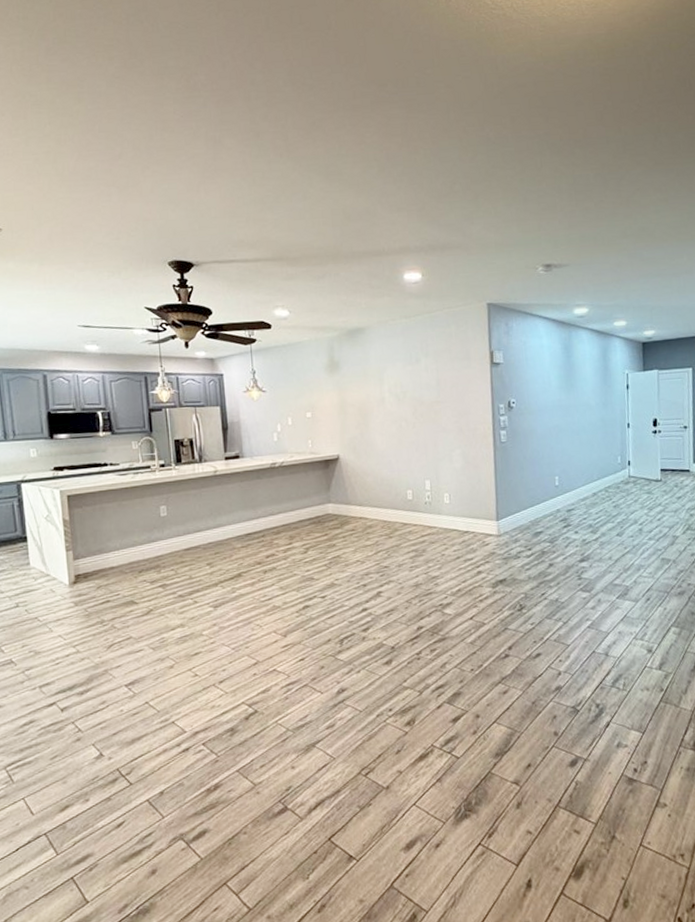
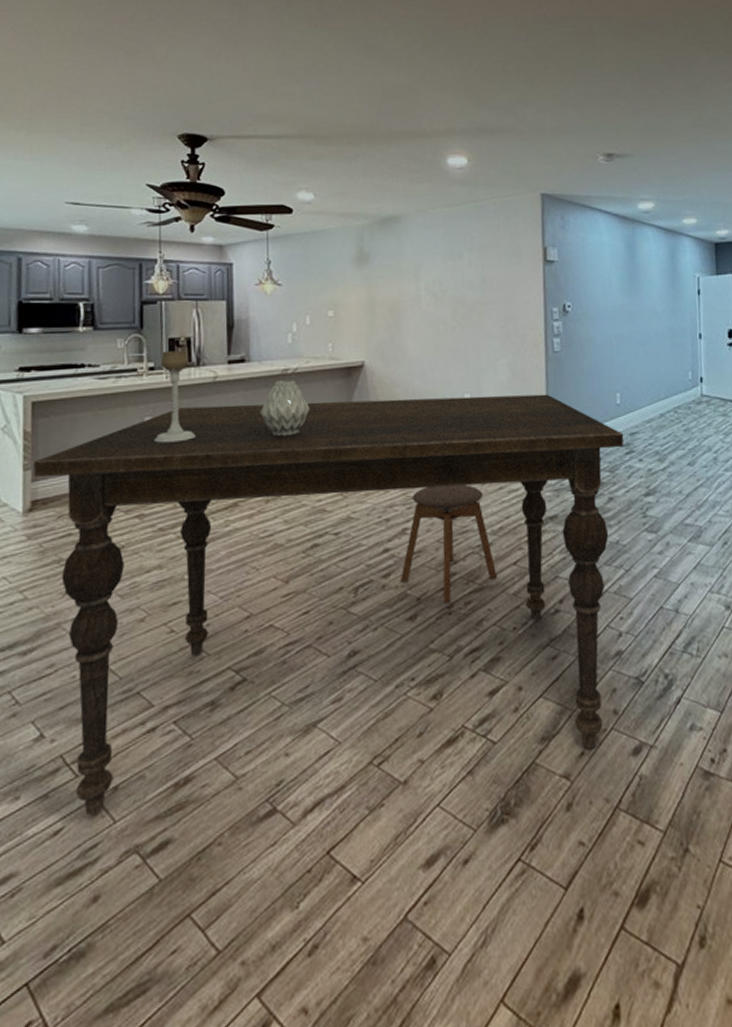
dining table: none [74,478,562,813] -> present [33,394,624,816]
candle holder: none [169,449,203,527] -> present [154,350,196,443]
vase: none [254,472,296,520] -> present [259,380,310,437]
stool: none [377,555,457,651] -> present [400,484,498,604]

